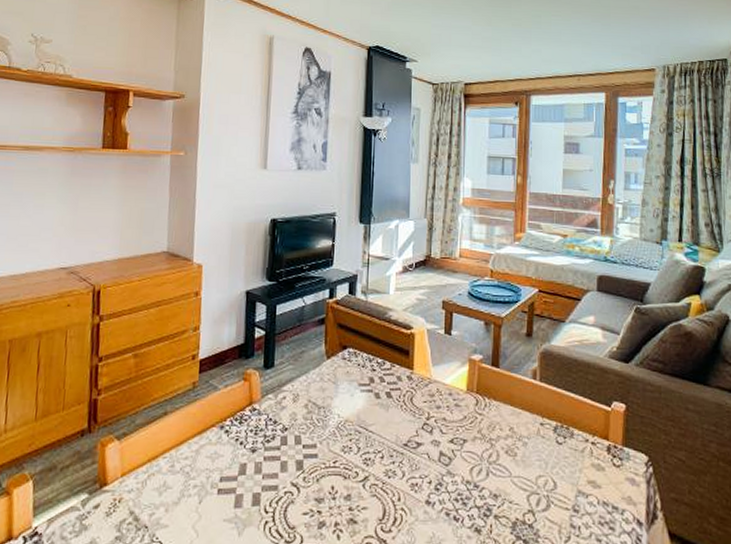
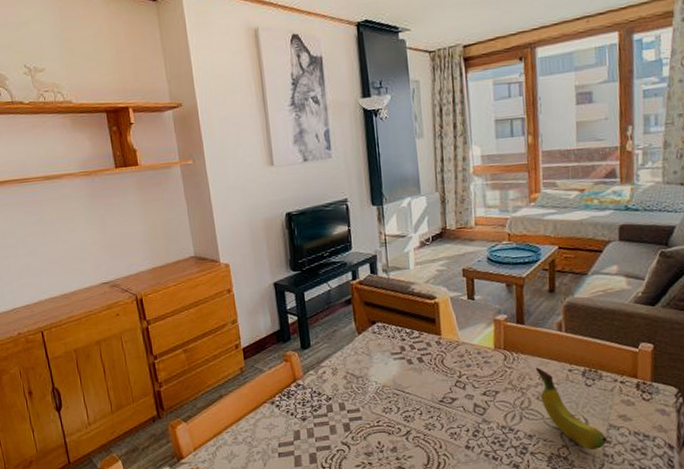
fruit: none [506,417,574,520] -> present [535,367,607,451]

